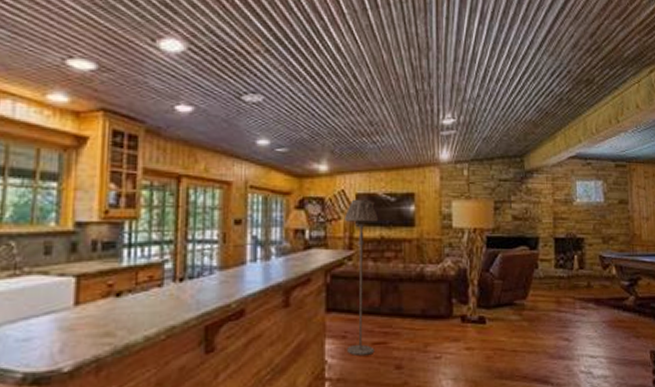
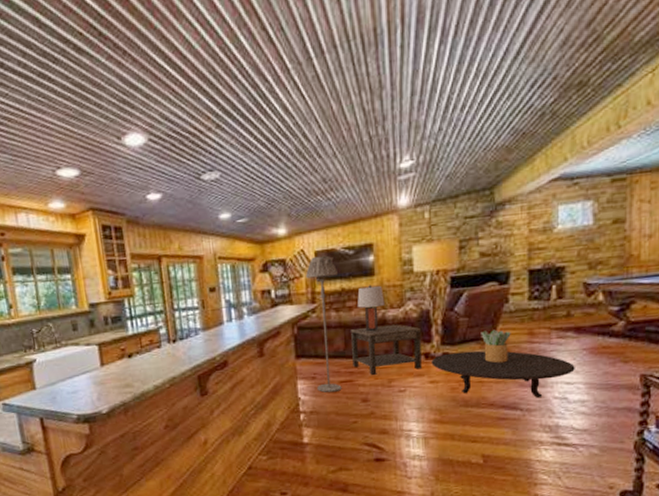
side table: none [388,281,458,337] -> present [351,324,422,375]
lamp: none [397,236,424,287] -> present [357,285,385,332]
table: none [468,316,597,372] -> present [431,350,575,399]
potted plant: none [514,295,541,331] -> present [481,329,511,363]

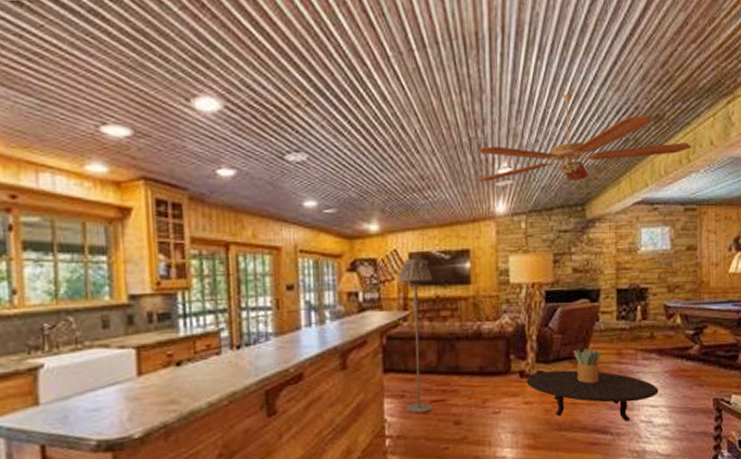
side table: present [351,324,422,375] -> none [445,338,516,394]
lamp: present [357,285,385,332] -> none [452,294,481,346]
ceiling fan: none [380,74,623,178] -> present [478,94,692,182]

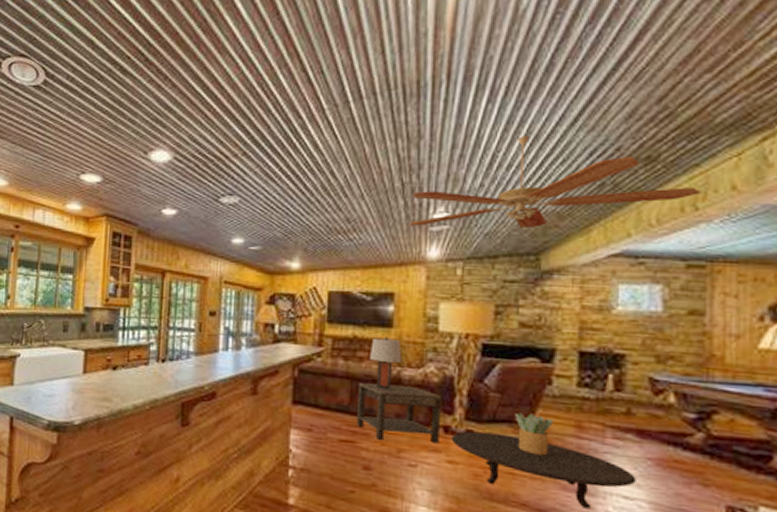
floor lamp: present [397,258,434,414] -> none [312,296,352,452]
side table: none [445,338,516,394] -> present [357,383,441,444]
lamp: none [452,294,481,346] -> present [370,337,402,390]

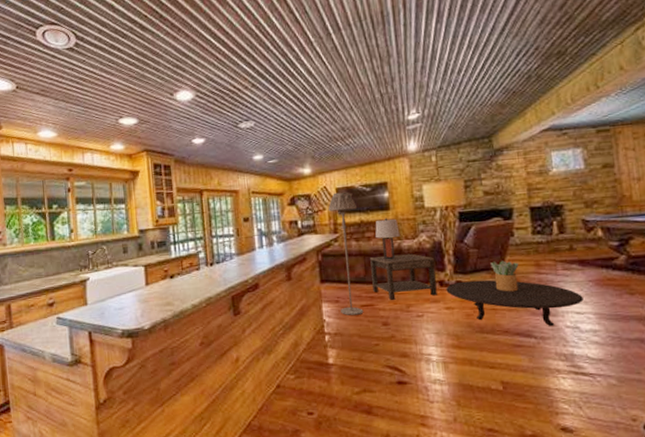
floor lamp: none [312,296,352,452] -> present [328,191,364,316]
ceiling fan: present [409,136,701,229] -> none [390,46,600,128]

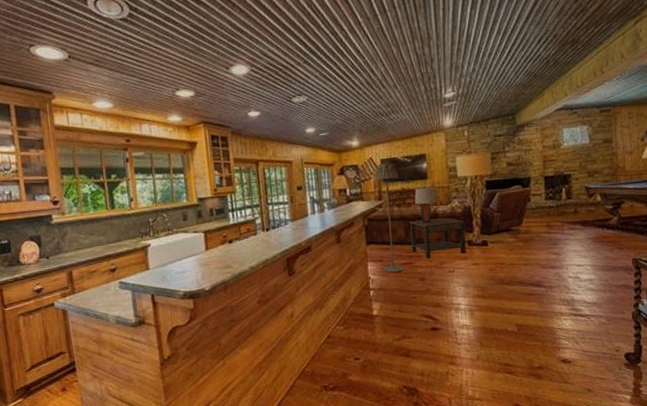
table: present [446,279,584,327] -> none [473,239,584,278]
potted plant: present [490,260,519,292] -> none [510,222,534,249]

